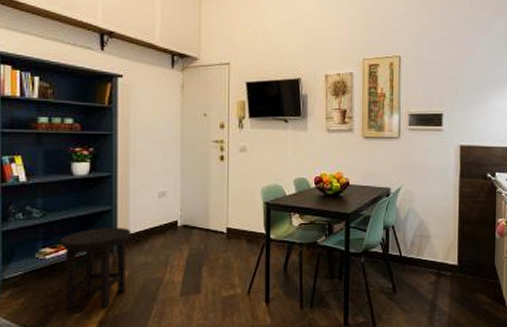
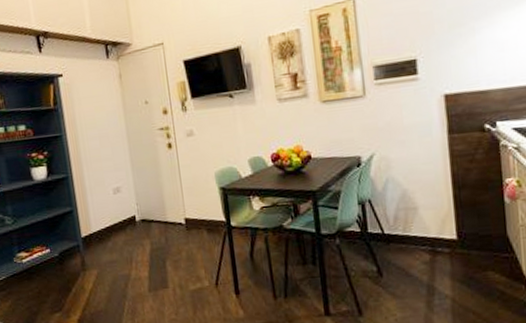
stool: present [59,228,131,310] -> none [31,227,97,310]

